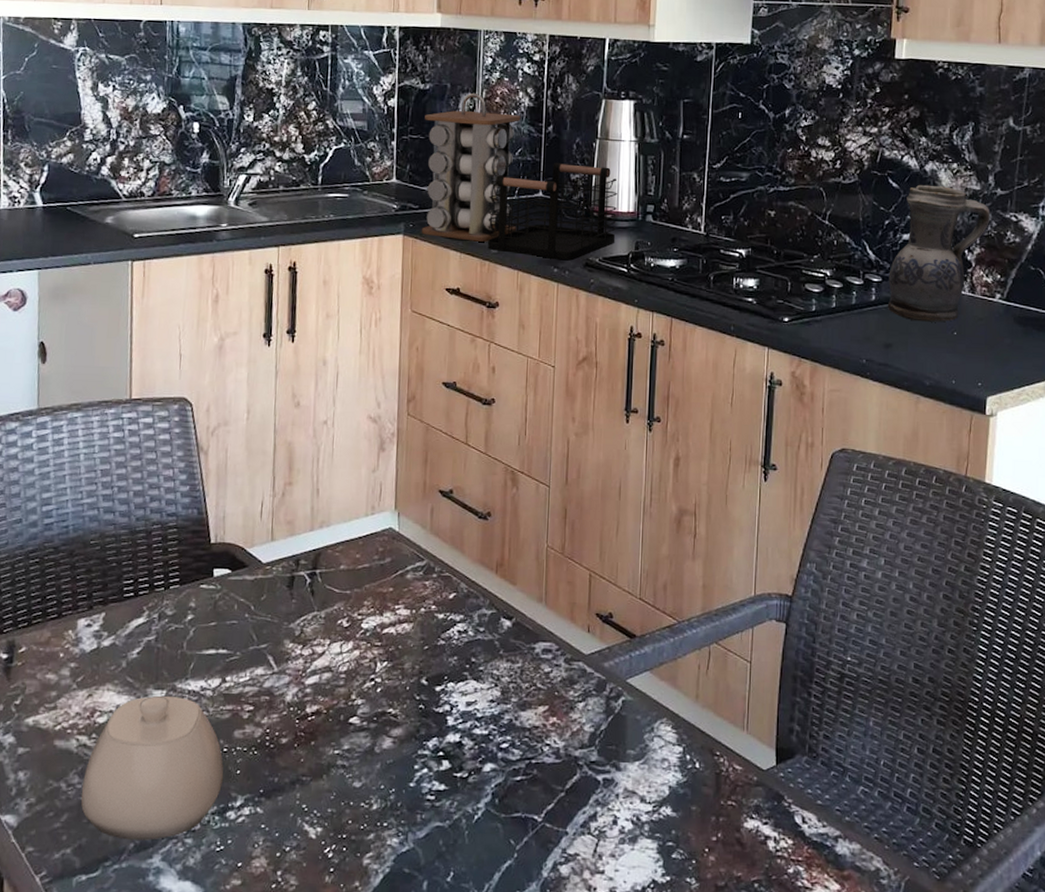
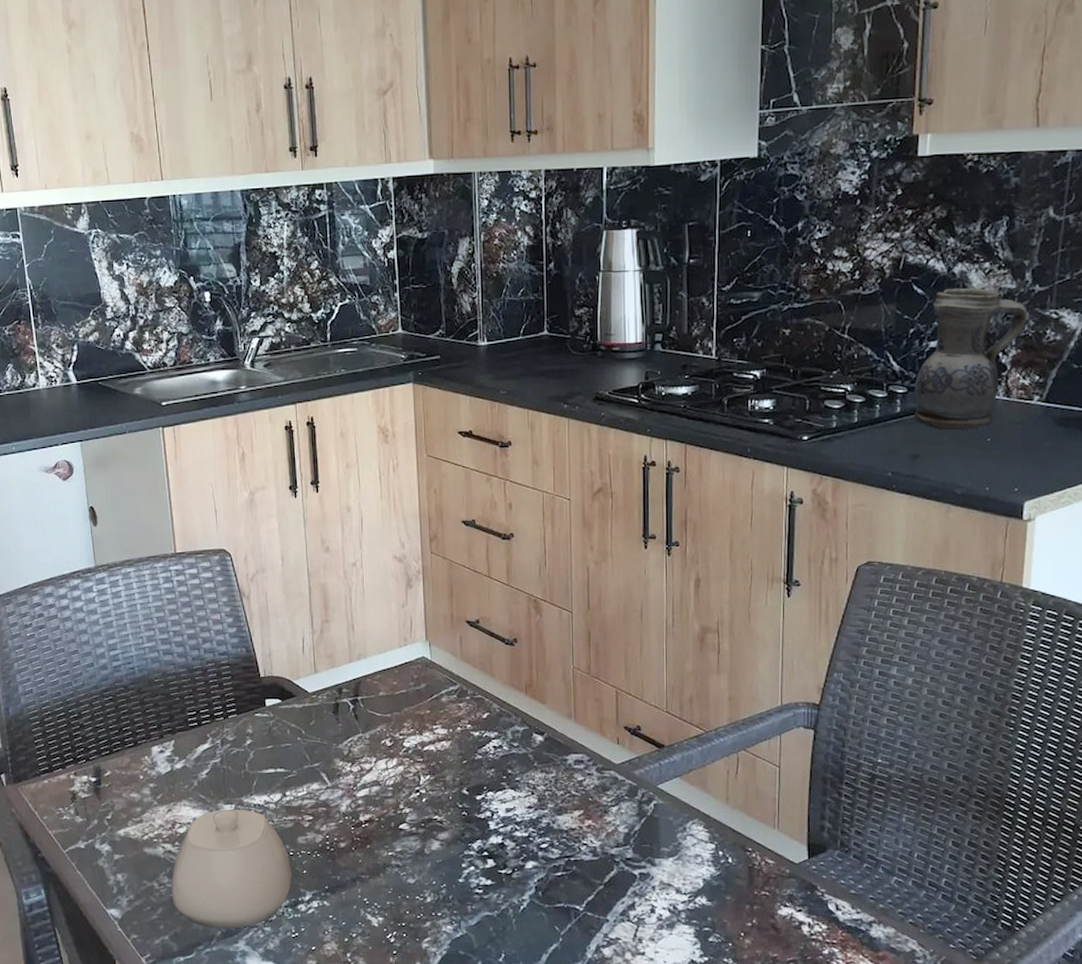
spice rack: present [421,93,521,242] -> none [425,237,524,385]
dish rack: present [487,162,617,261] -> none [494,299,624,396]

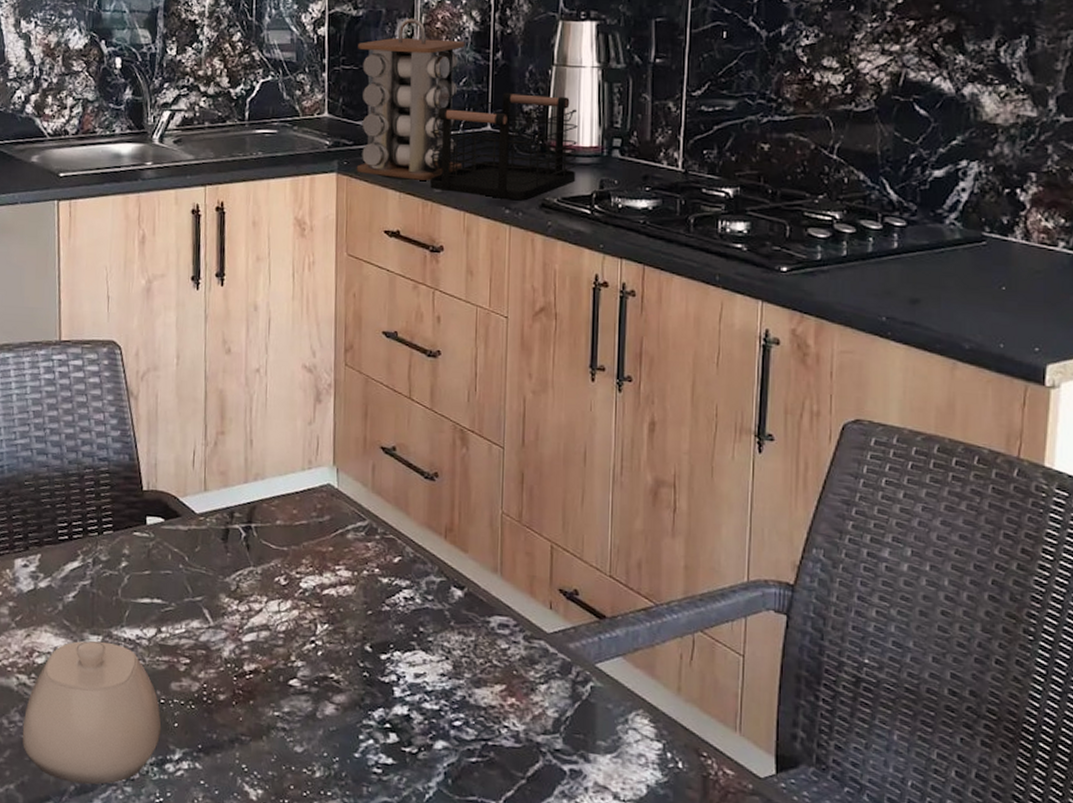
spice rack: none [425,237,524,385] -> present [356,19,465,181]
dish rack: none [494,299,624,396] -> present [429,92,578,201]
ceramic jug: present [913,287,1028,430] -> none [913,111,1051,275]

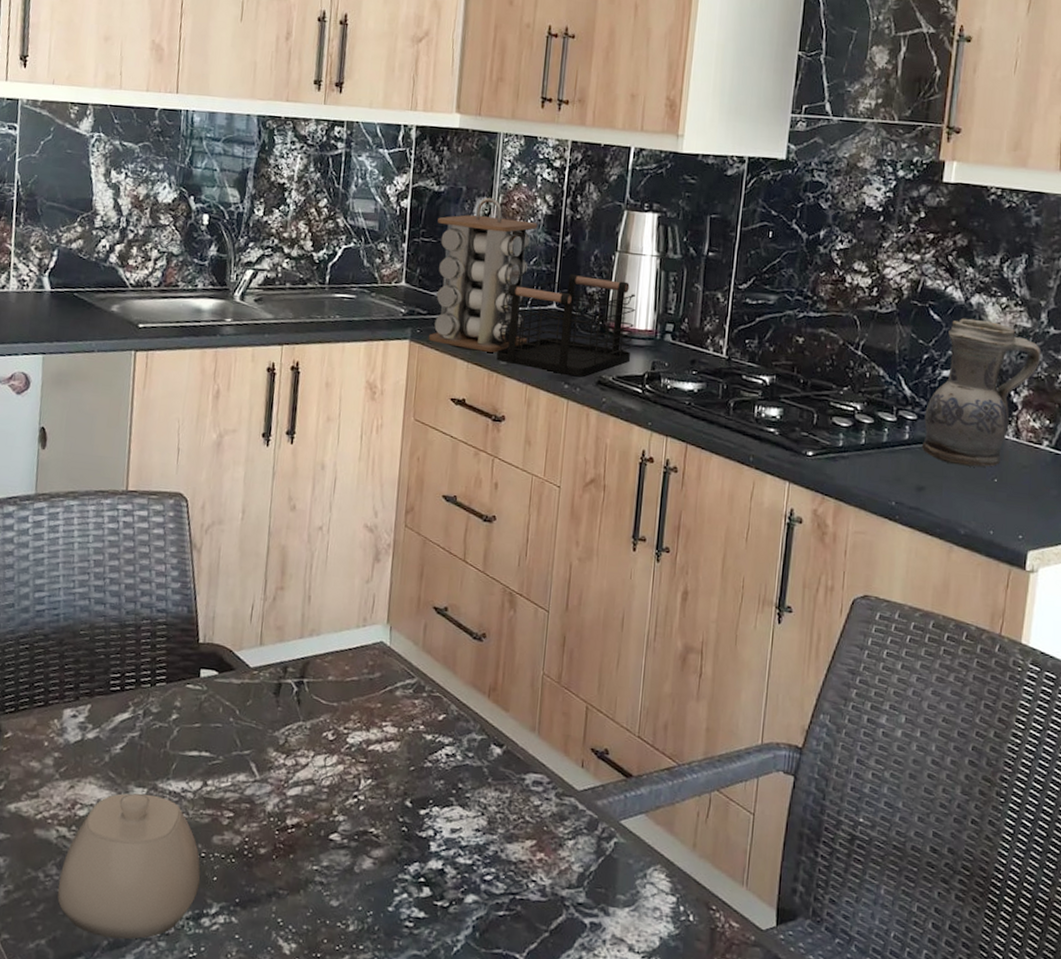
ceramic jug: none [913,111,1051,275] -> present [921,318,1042,468]

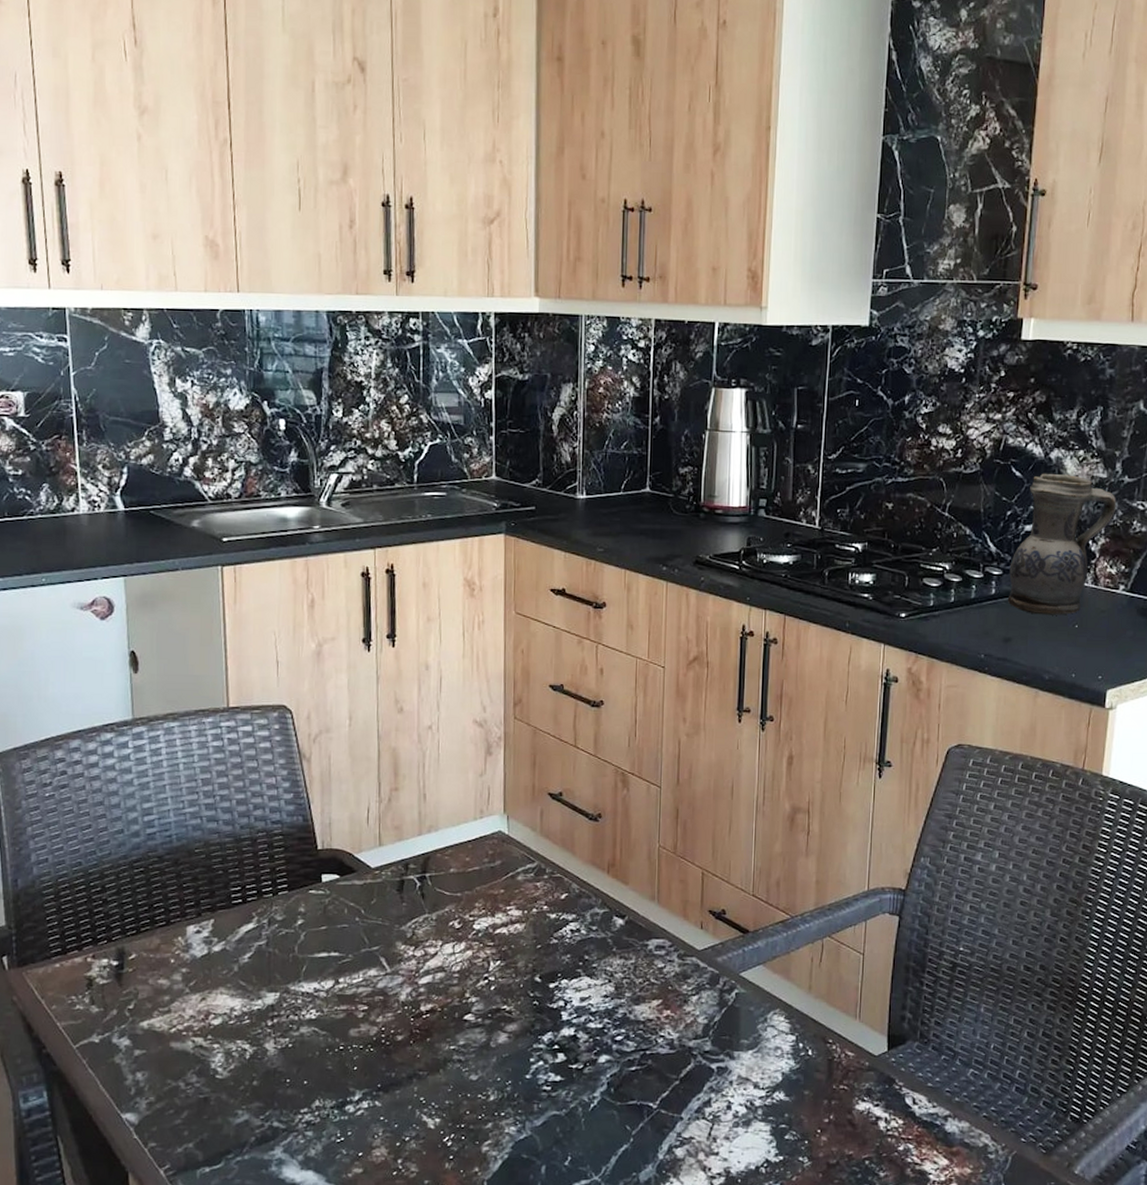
sugar bowl: present [57,793,201,940] -> none [200,997,341,1134]
spice rack: present [428,198,538,353] -> none [523,384,626,540]
dish rack: present [496,273,635,377] -> none [593,455,728,558]

